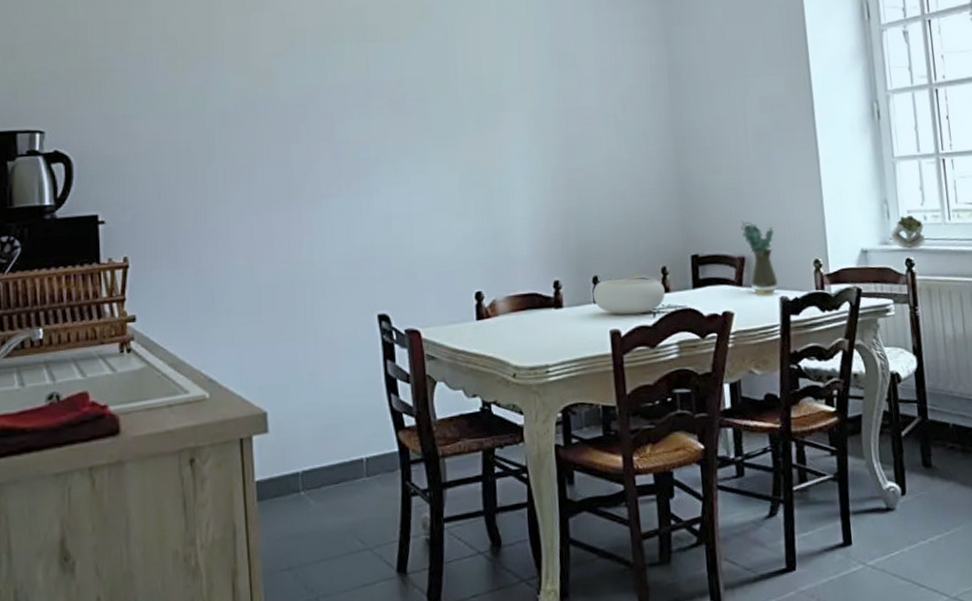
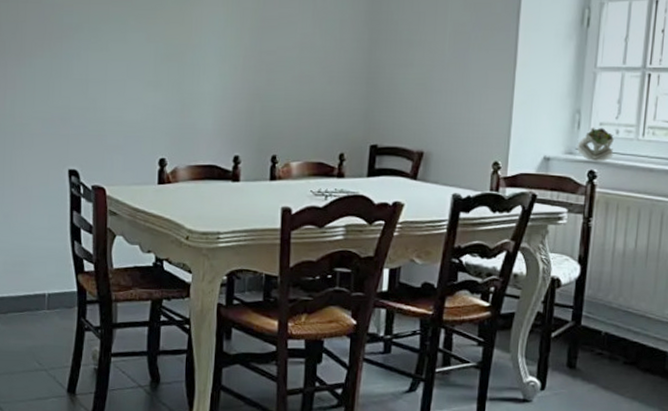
bowl: present [592,278,665,315] -> none [269,160,340,195]
vase: present [741,221,778,297] -> none [424,117,457,193]

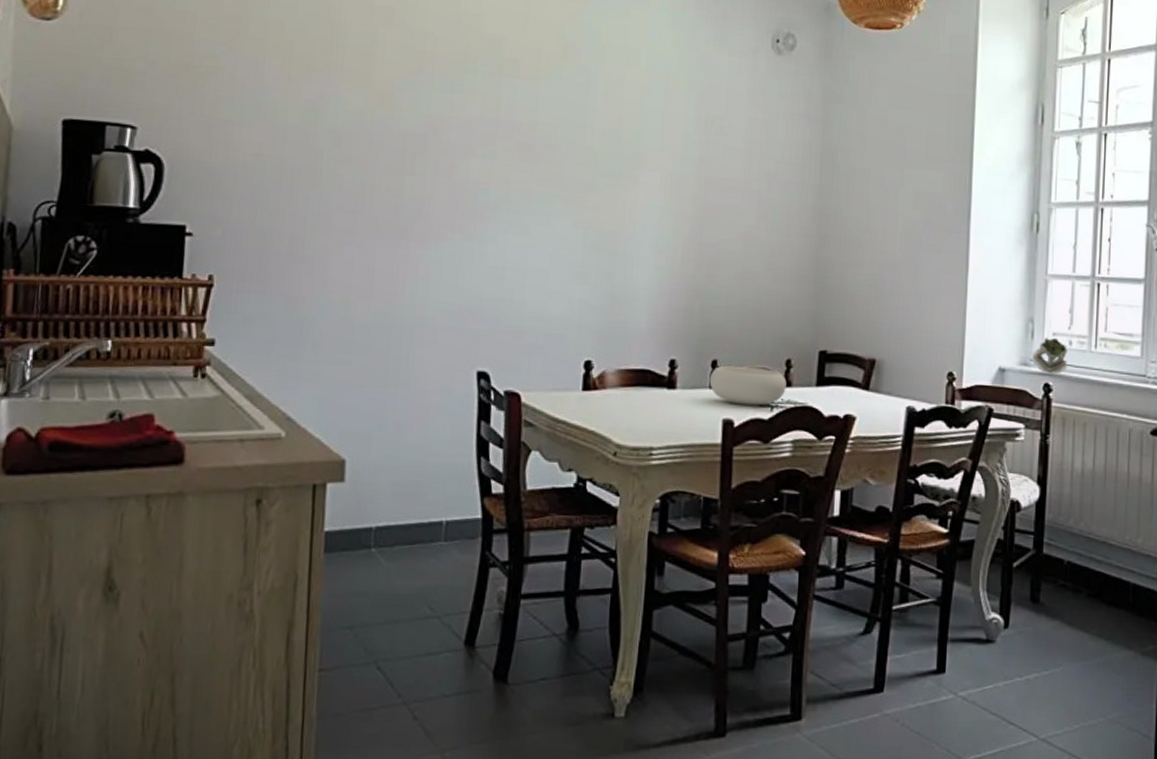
bowl: none [269,160,340,195] -> present [709,365,787,406]

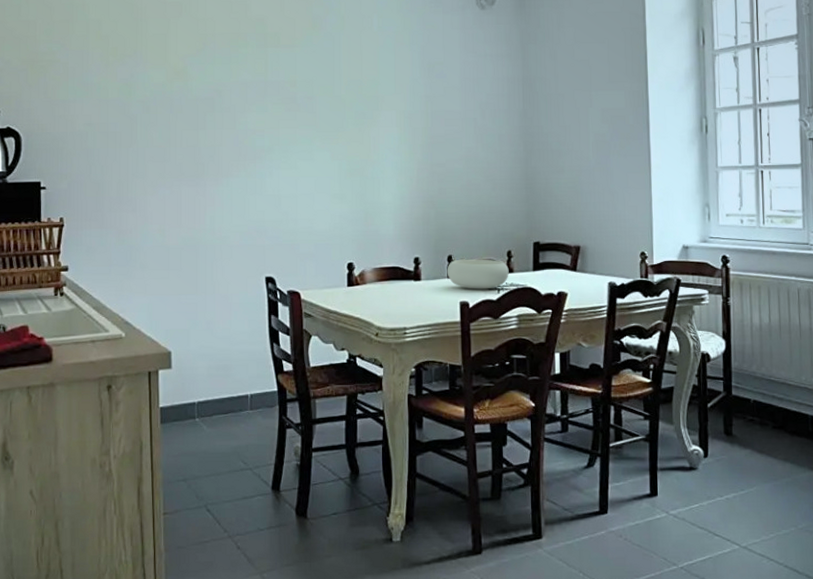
succulent plant: present [1031,337,1069,375] -> none [709,218,741,248]

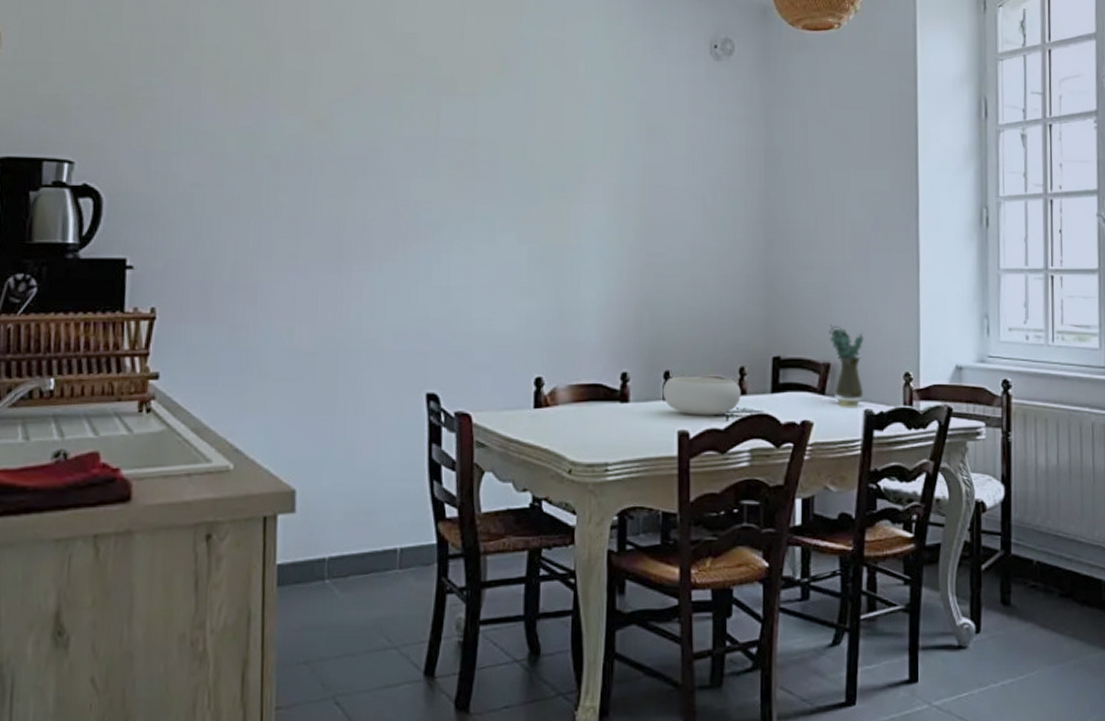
vase: none [578,215,607,281] -> present [829,324,864,408]

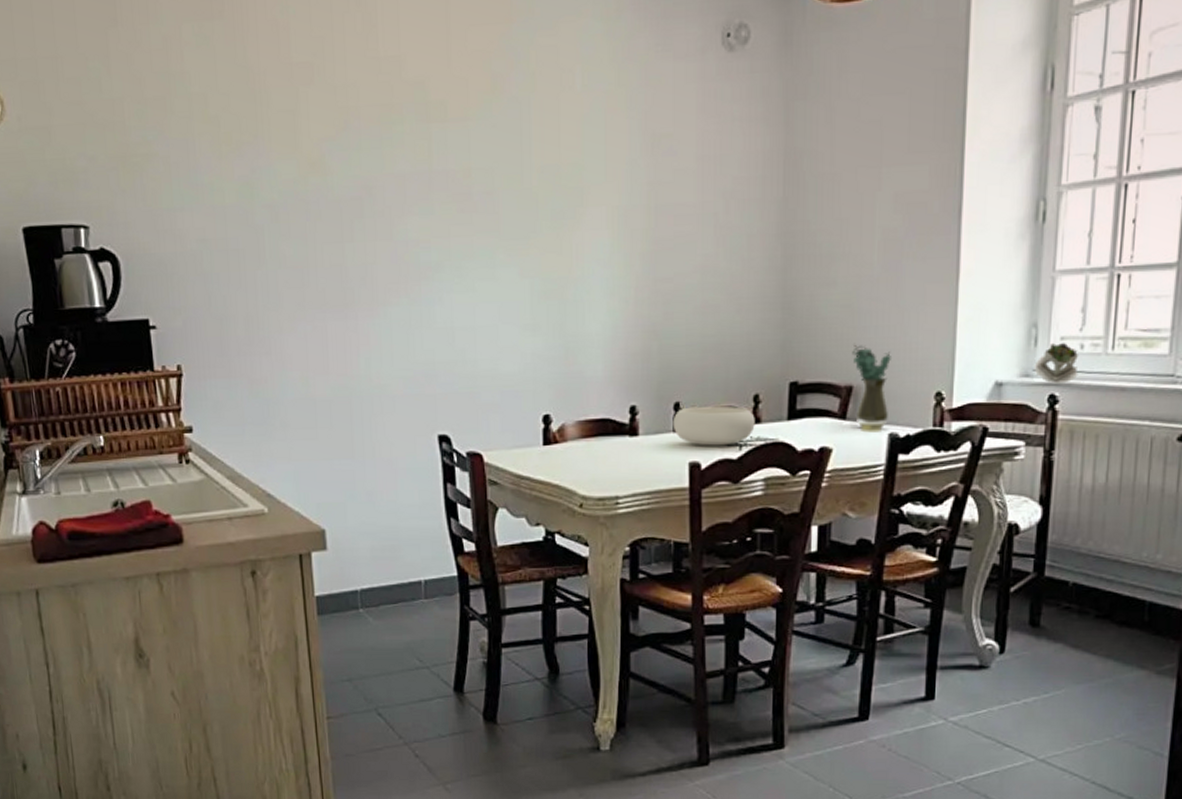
succulent plant: none [988,332,1026,370] -> present [1034,342,1079,384]

